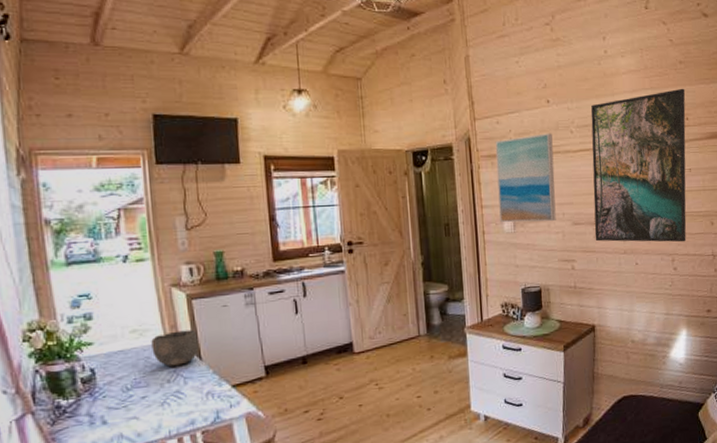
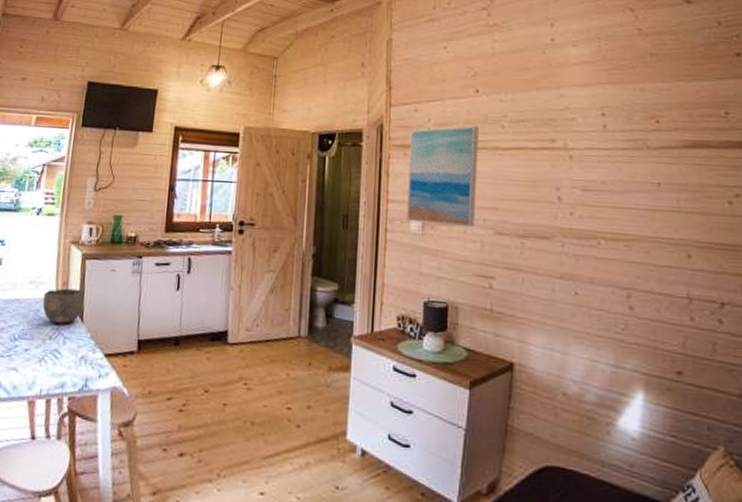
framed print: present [591,88,687,243] -> none [522,85,657,275]

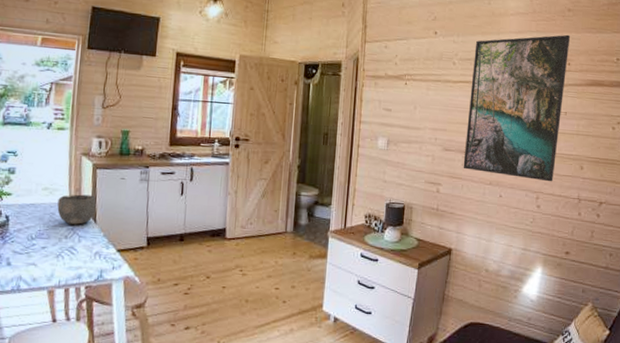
wall art: present [407,125,479,228] -> none [375,61,435,145]
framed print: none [522,85,657,275] -> present [463,34,571,182]

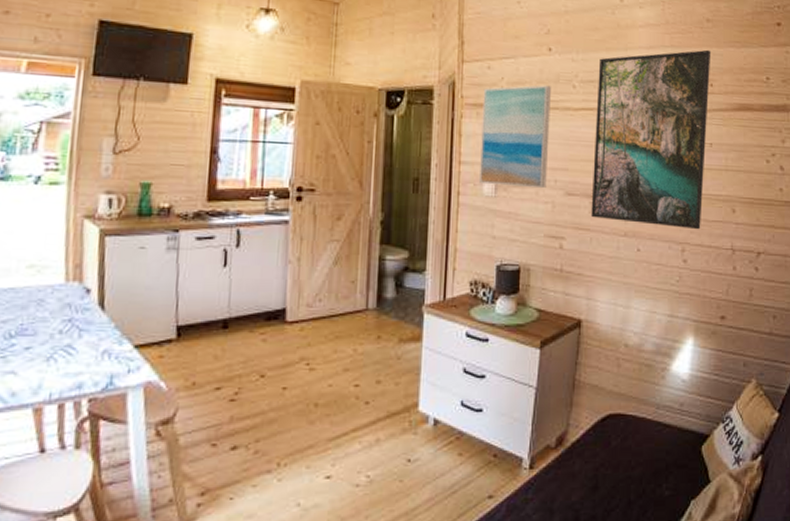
bowl: present [57,194,96,225] -> none [48,271,105,314]
wall art: none [375,61,435,145] -> present [480,85,551,189]

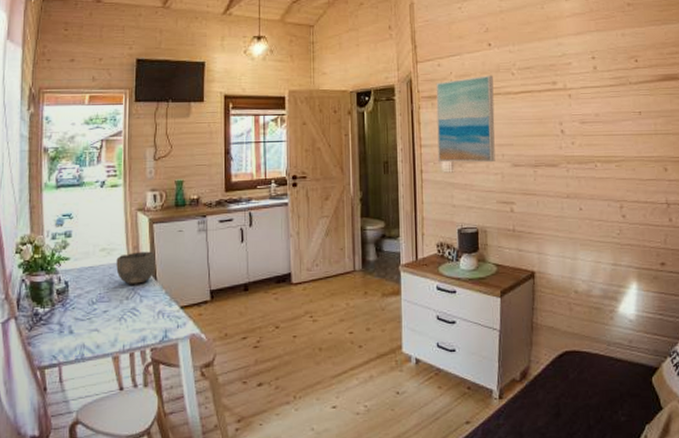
bowl: none [48,271,105,314] -> present [116,251,155,284]
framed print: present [590,49,712,230] -> none [533,30,636,188]

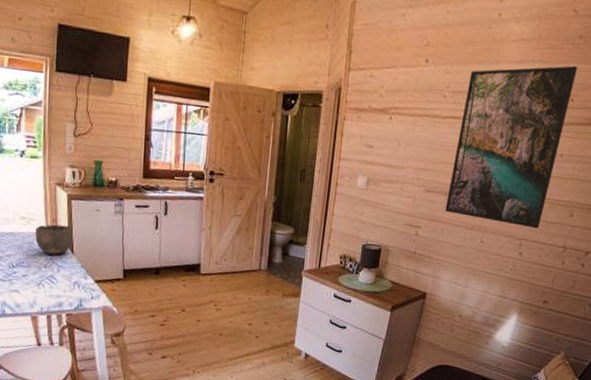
wall art: present [436,75,495,163] -> none [355,94,424,185]
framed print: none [533,30,636,188] -> present [445,65,578,229]

